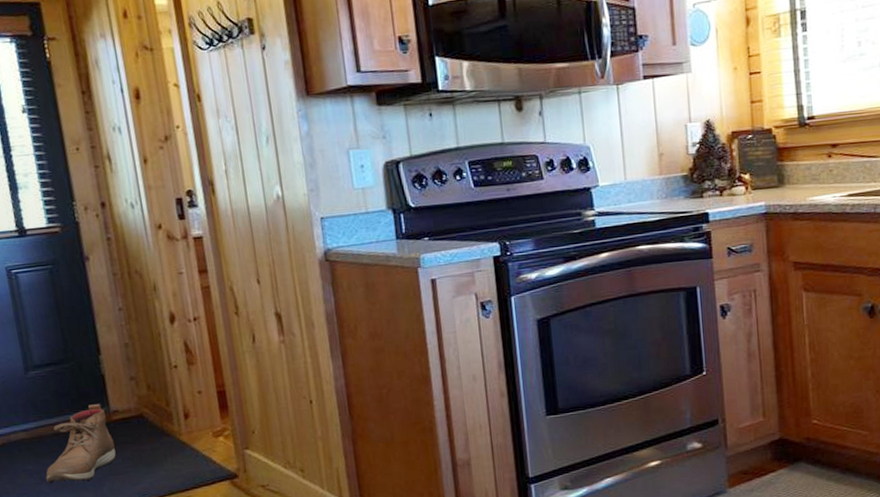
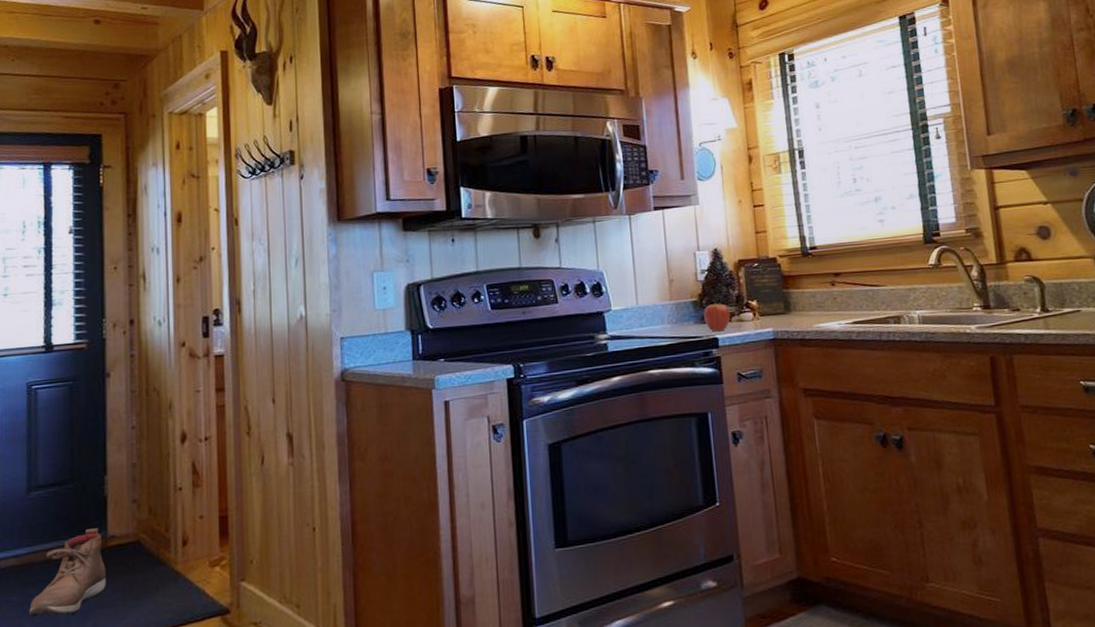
fruit: none [694,175,722,207] -> present [704,301,731,332]

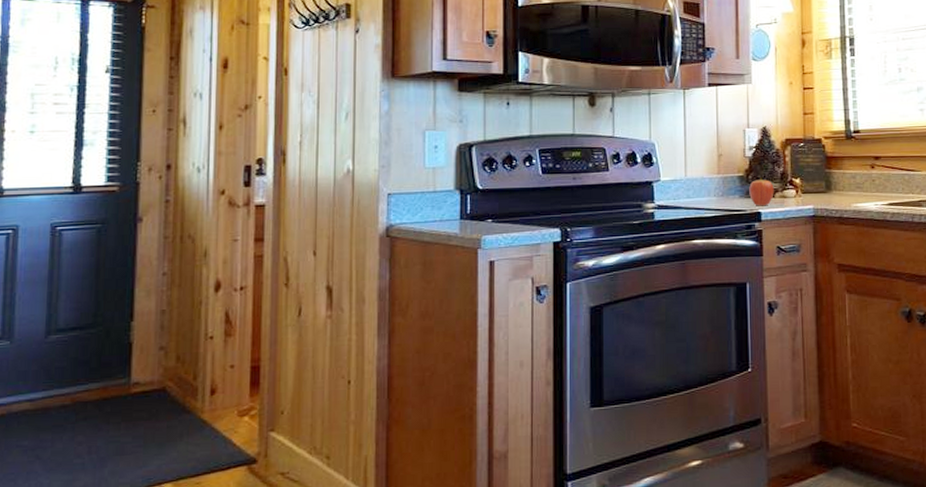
boot: present [29,527,106,617] -> none [41,373,127,463]

